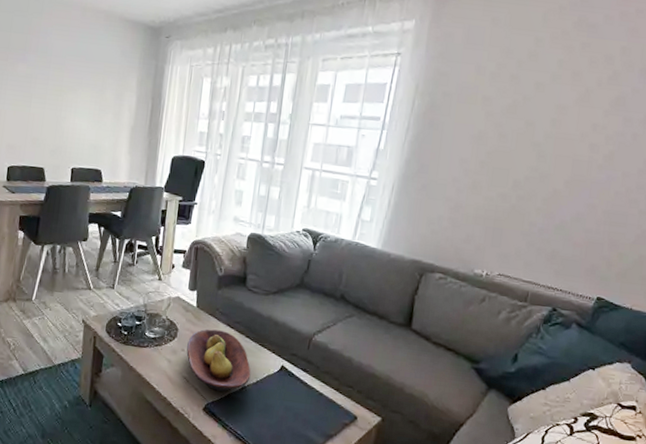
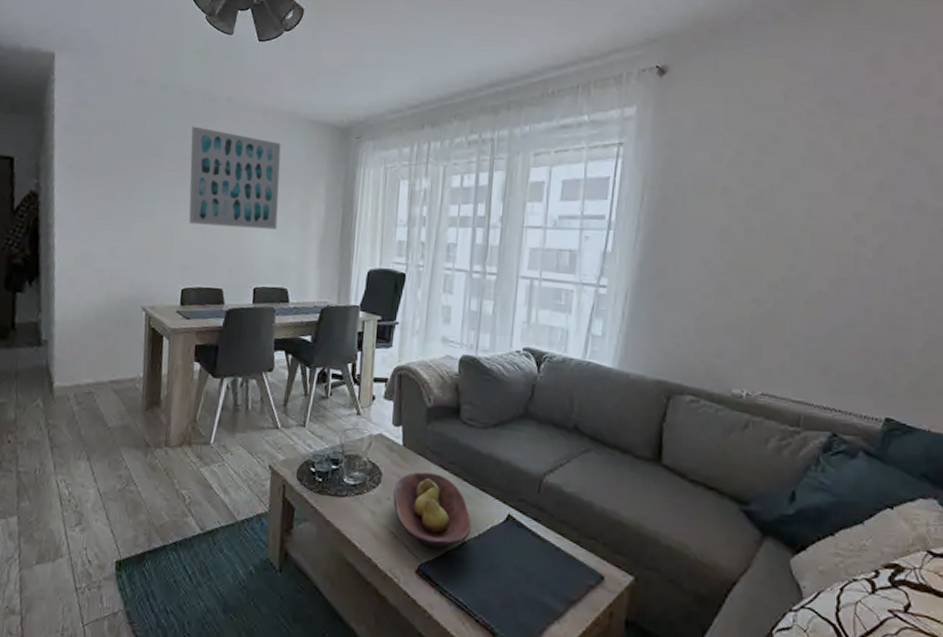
wall art: none [14,19,99,118] -> present [189,126,281,230]

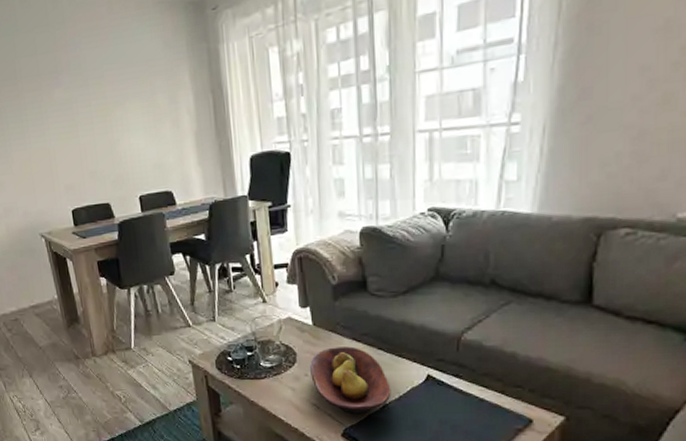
wall art: present [189,126,281,230] -> none [40,34,149,143]

